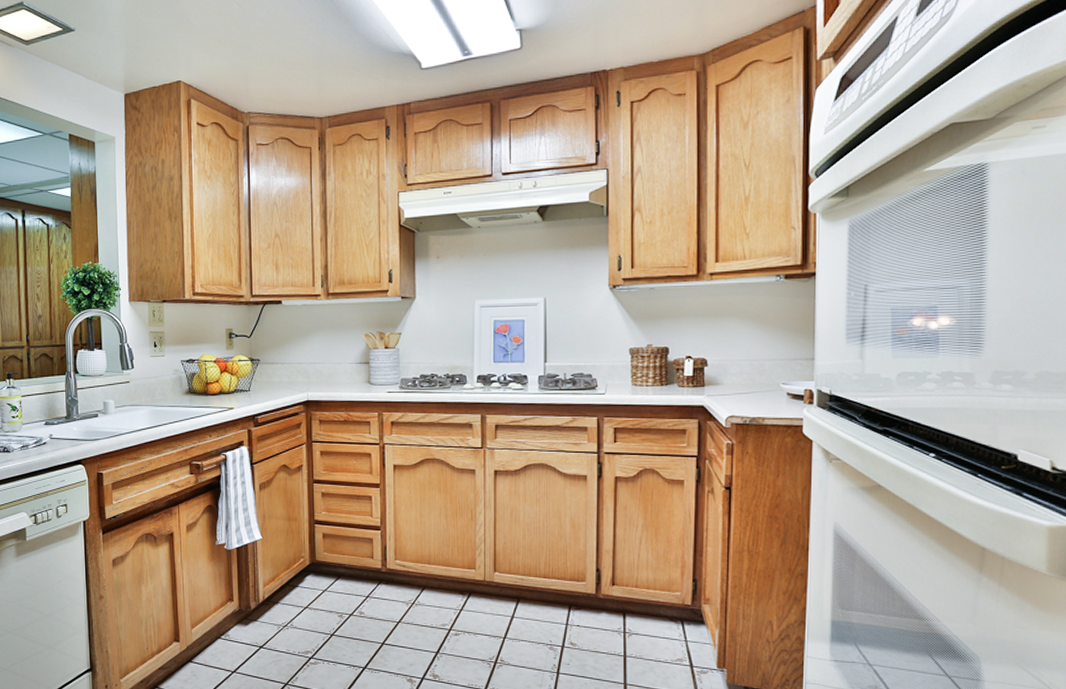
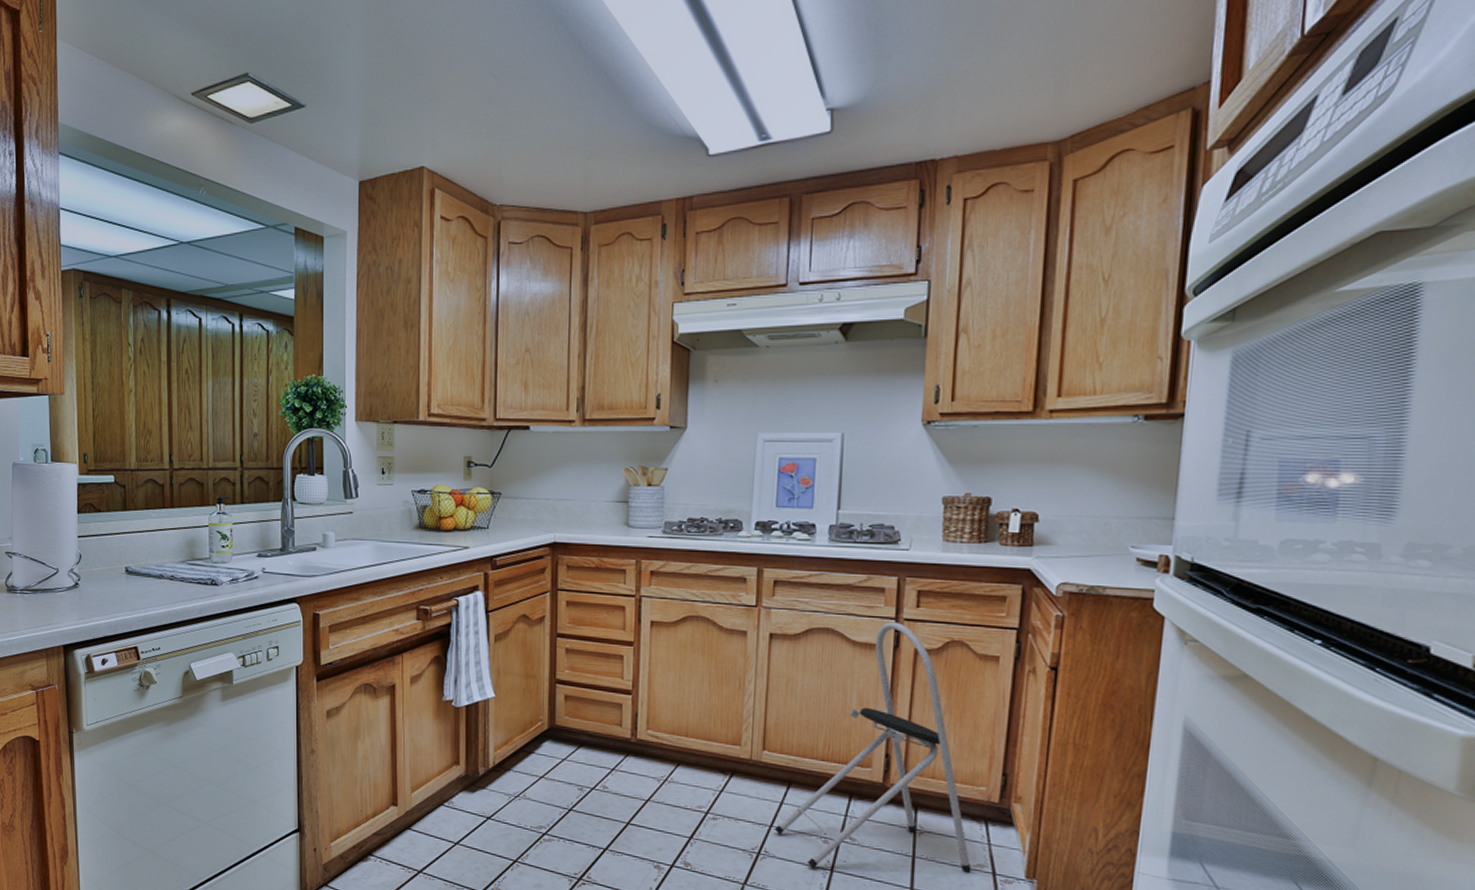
step stool: none [508,455,673,673] -> present [775,621,972,873]

